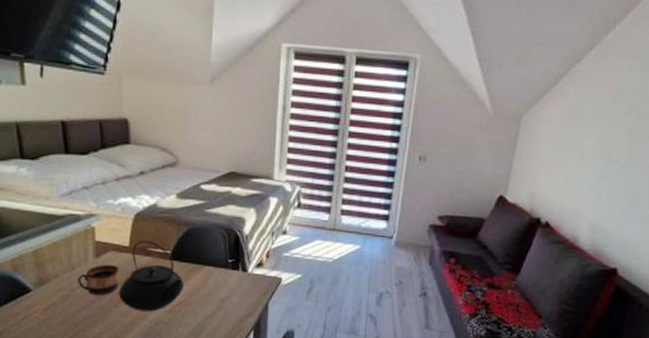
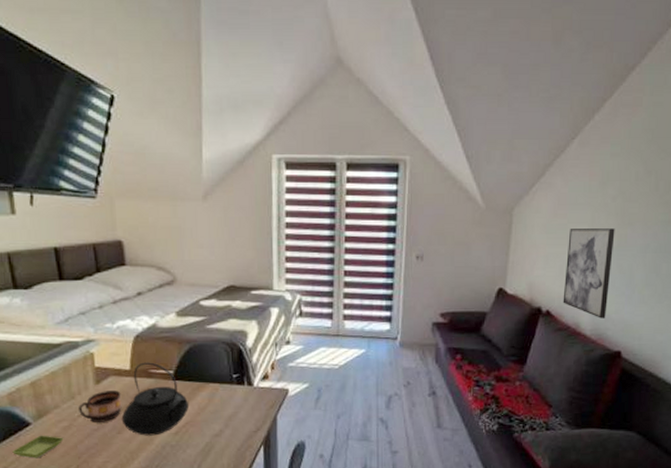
saucer: none [13,302,62,324] -> present [12,435,64,459]
wall art: none [563,141,625,235] -> present [563,228,615,318]

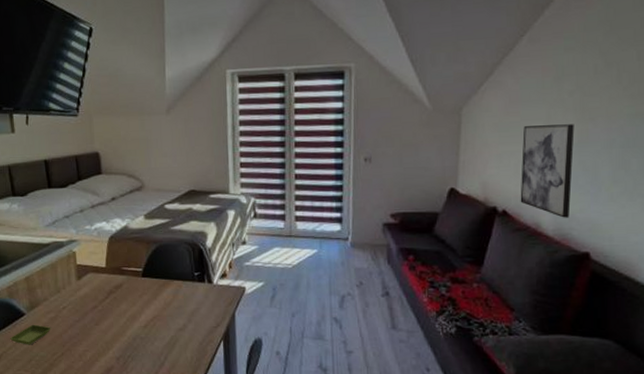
cup: present [79,391,122,422] -> none [63,286,99,314]
teapot: present [121,362,190,436] -> none [98,260,157,328]

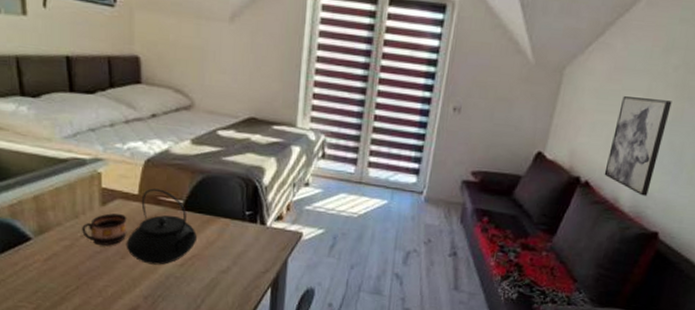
saucer: present [10,324,51,345] -> none [11,251,65,275]
cup: none [63,286,99,314] -> present [82,213,127,246]
teapot: none [98,260,157,328] -> present [126,188,198,265]

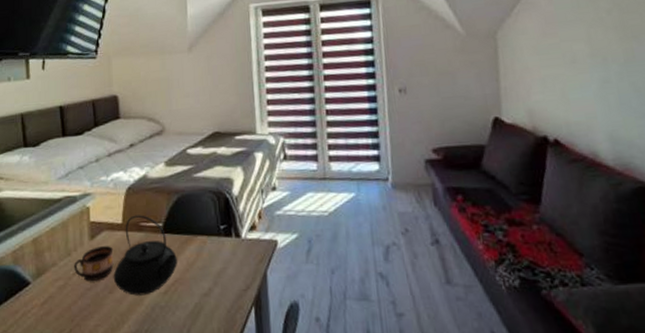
wall art: present [604,96,672,196] -> none [564,43,629,145]

